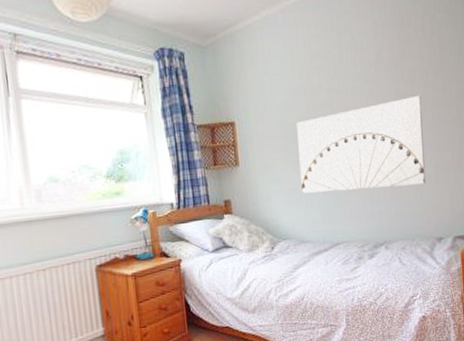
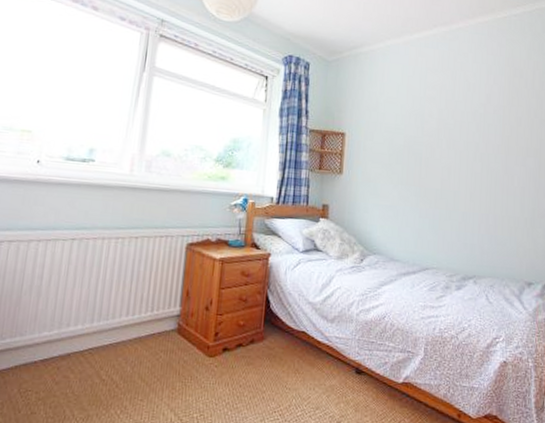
wall art: present [296,95,426,194] -> none [399,140,525,226]

